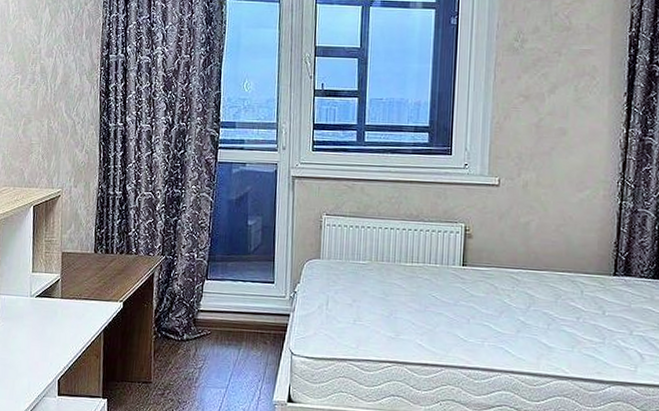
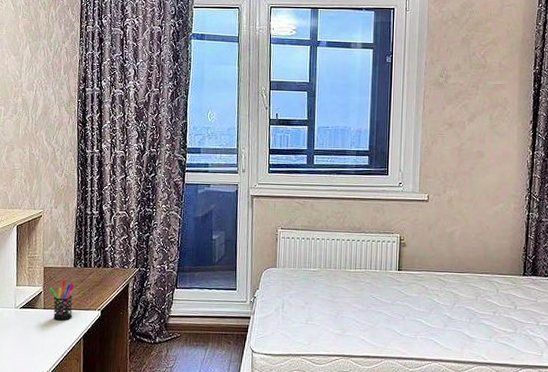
pen holder: none [67,266,95,312] -> present [49,279,74,321]

